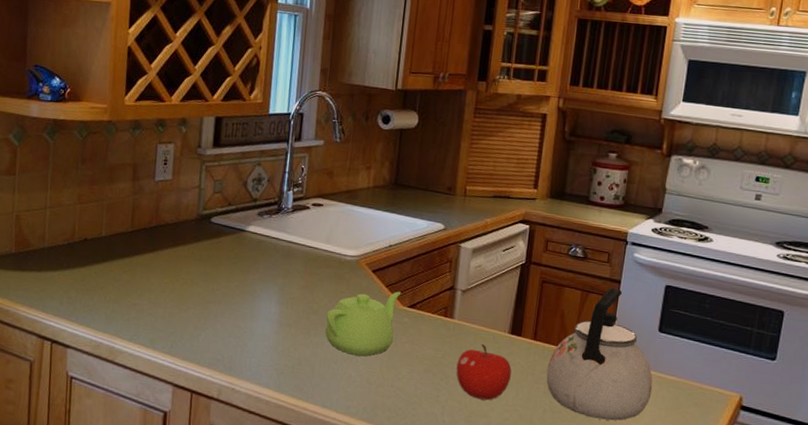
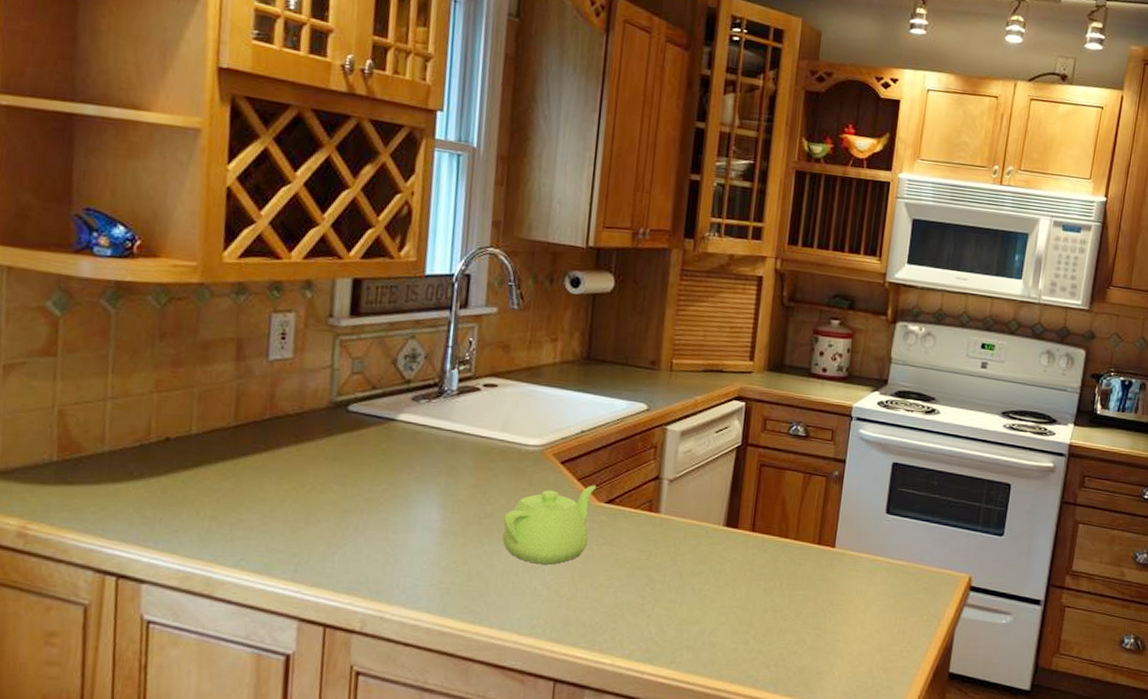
fruit: present [456,344,512,401] -> none [663,540,728,604]
kettle: present [546,288,653,421] -> none [766,468,881,615]

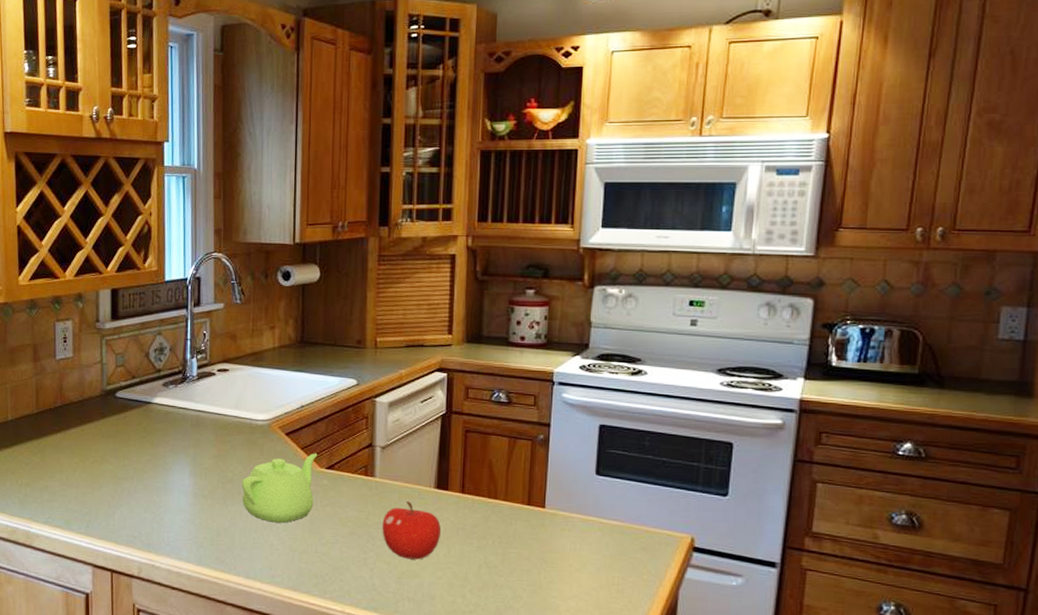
fruit: none [663,540,728,604] -> present [382,501,441,560]

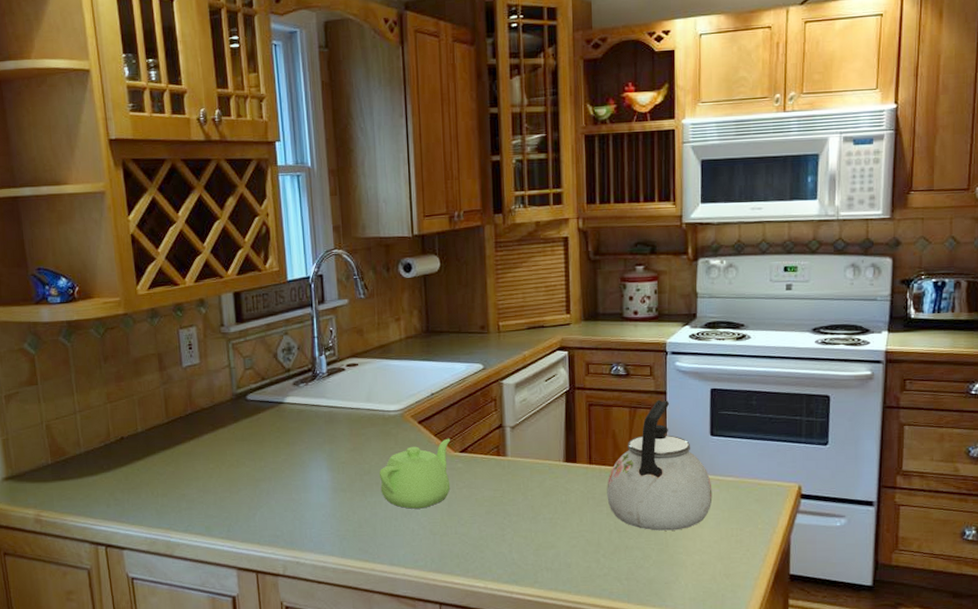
fruit: present [382,501,441,560] -> none [517,477,572,531]
kettle: none [478,432,594,572] -> present [607,400,713,531]

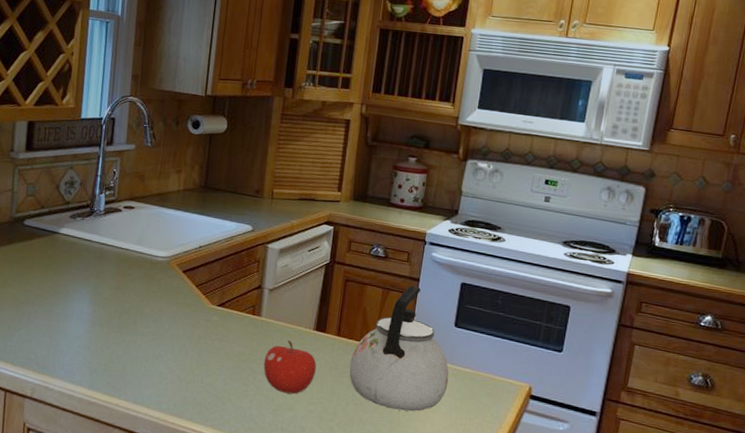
teapot: present [379,438,451,509] -> none [137,291,211,354]
fruit: none [517,477,572,531] -> present [263,340,316,394]

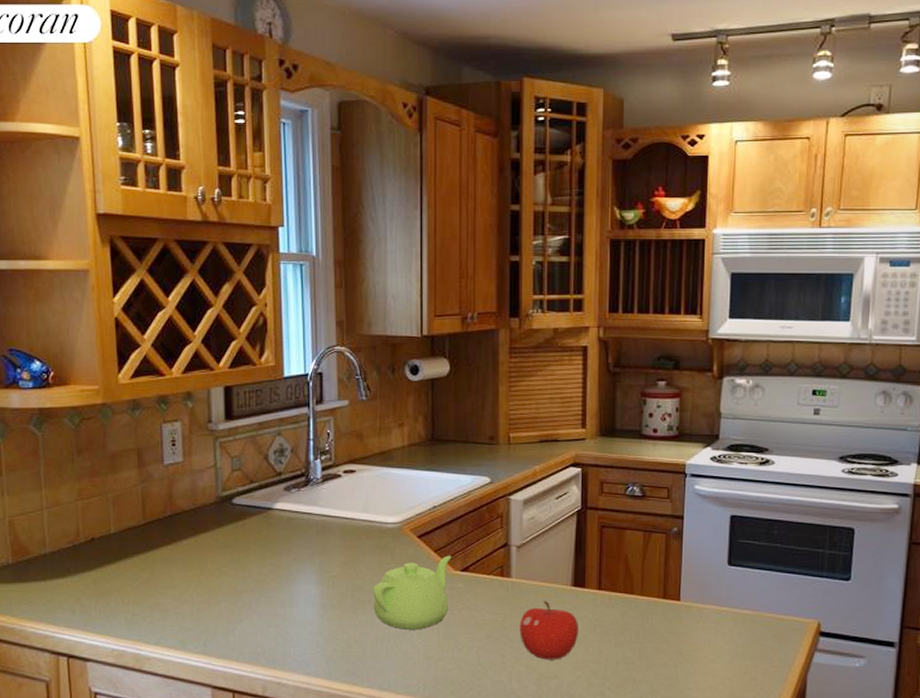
teapot: none [137,291,211,354] -> present [372,555,452,630]
kettle: present [349,285,449,412] -> none [616,525,728,665]

